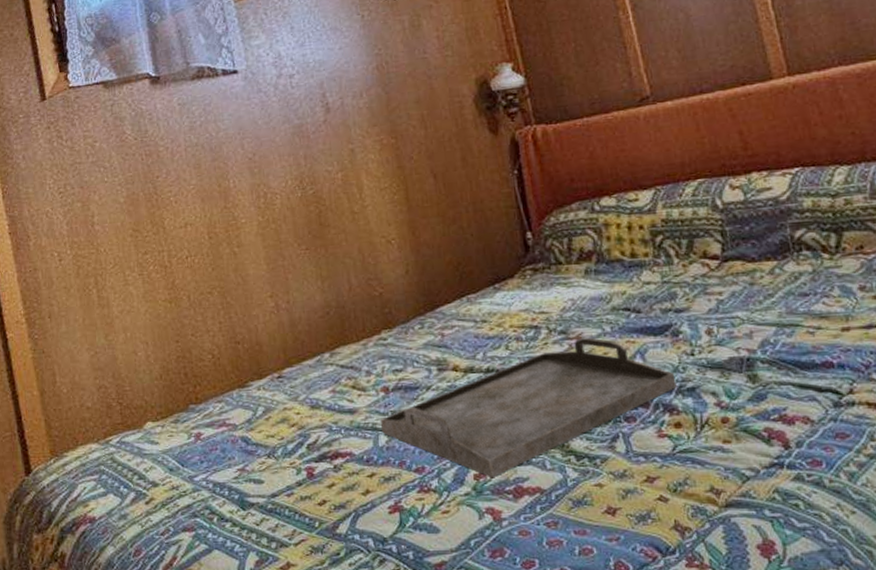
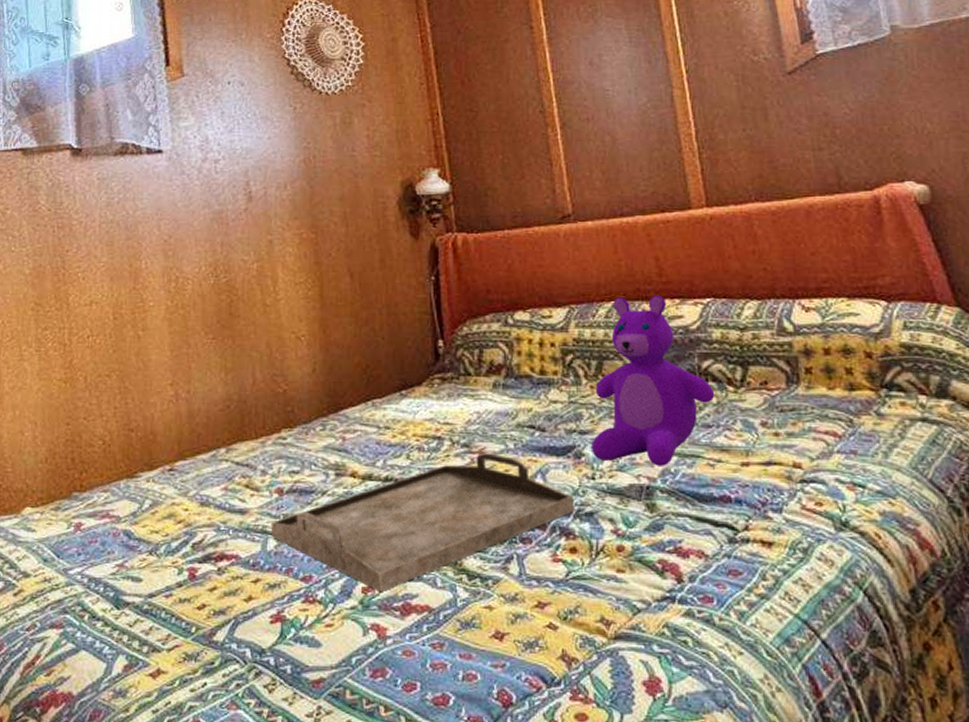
teddy bear: none [687,169,810,338] -> present [591,296,715,466]

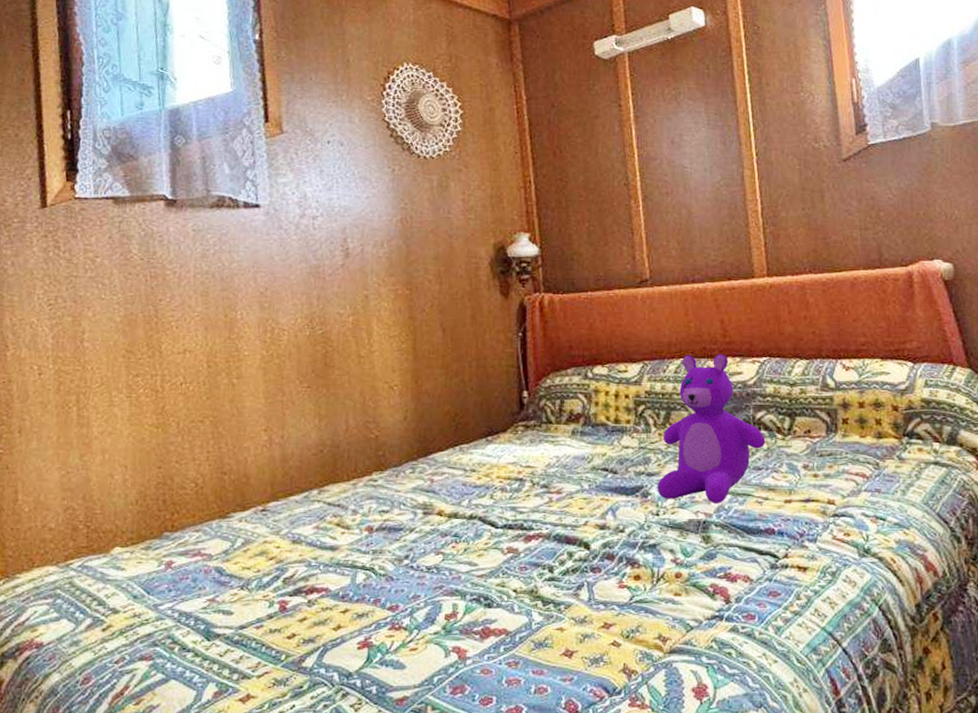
serving tray: present [270,453,575,592] -> none [360,493,640,618]

